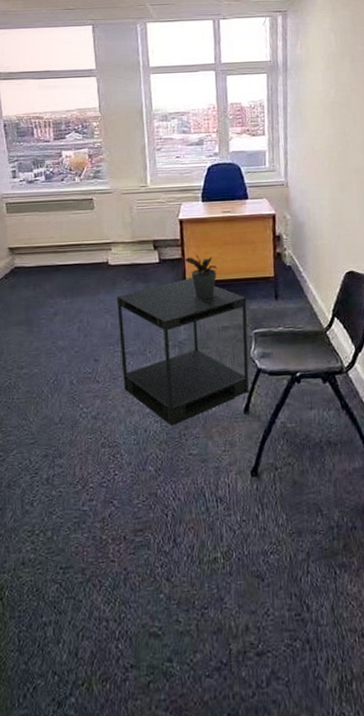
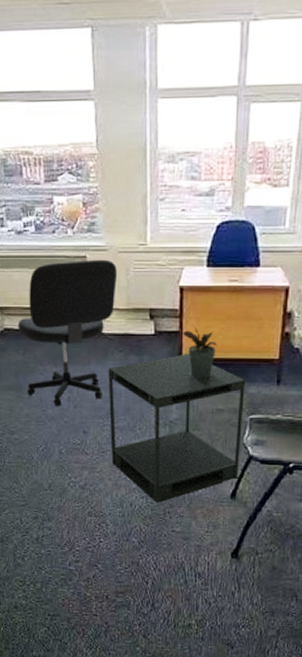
office chair: none [28,200,122,338] -> present [17,259,117,407]

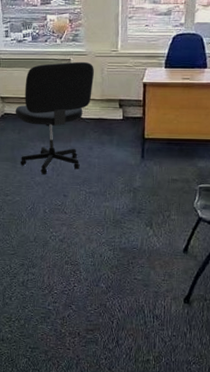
side table: present [108,353,246,503] -> none [85,134,196,255]
potted plant: present [183,326,217,378] -> none [145,113,173,154]

